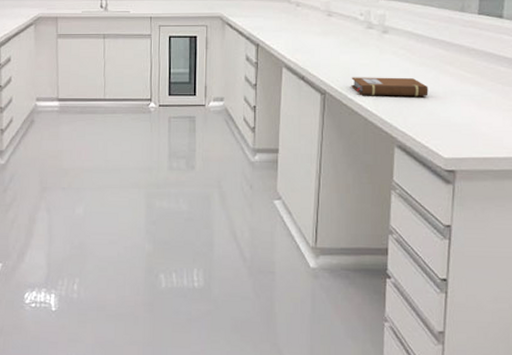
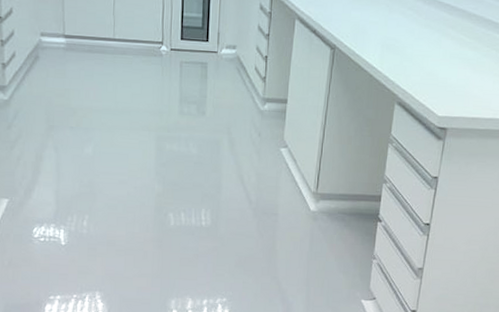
notebook: present [351,77,429,96] -> none [360,34,431,58]

